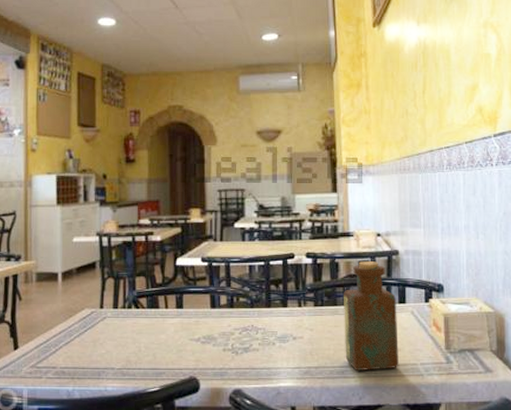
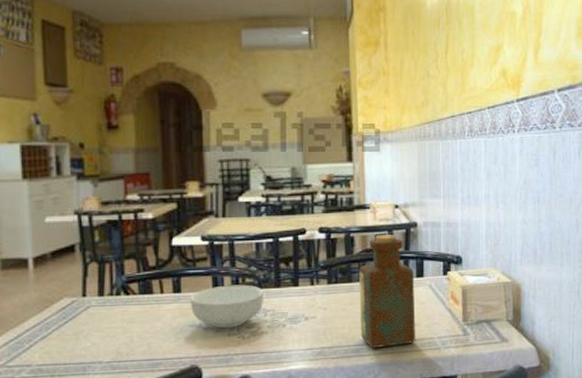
cereal bowl: none [190,303,255,344] -> present [190,284,263,329]

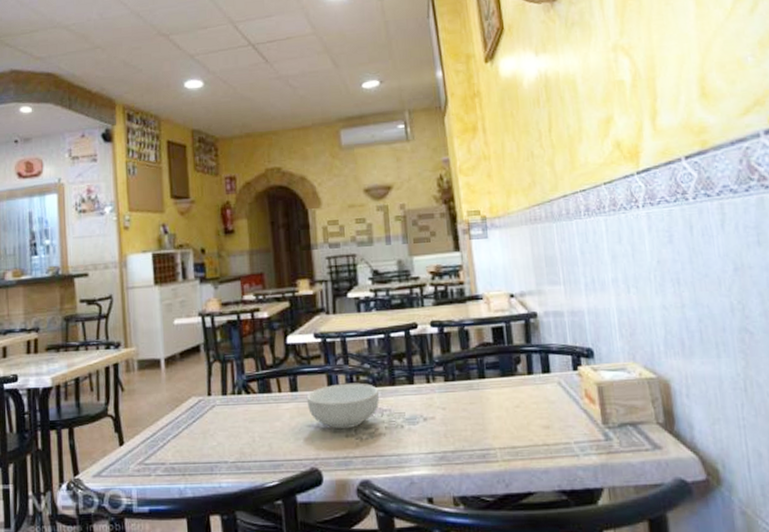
bottle: present [359,235,416,348] -> none [477,326,549,453]

